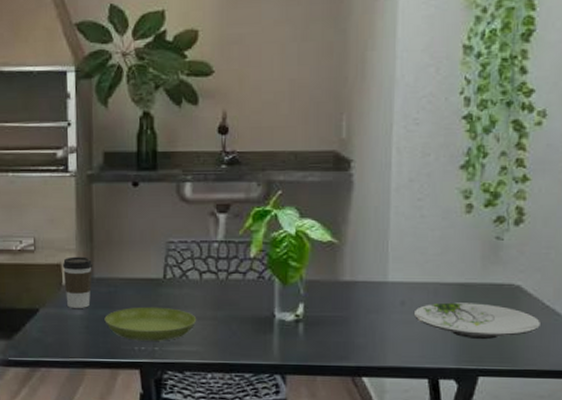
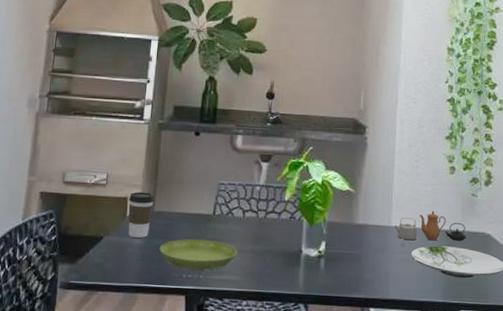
teapot: none [391,261,488,298] -> present [394,211,466,241]

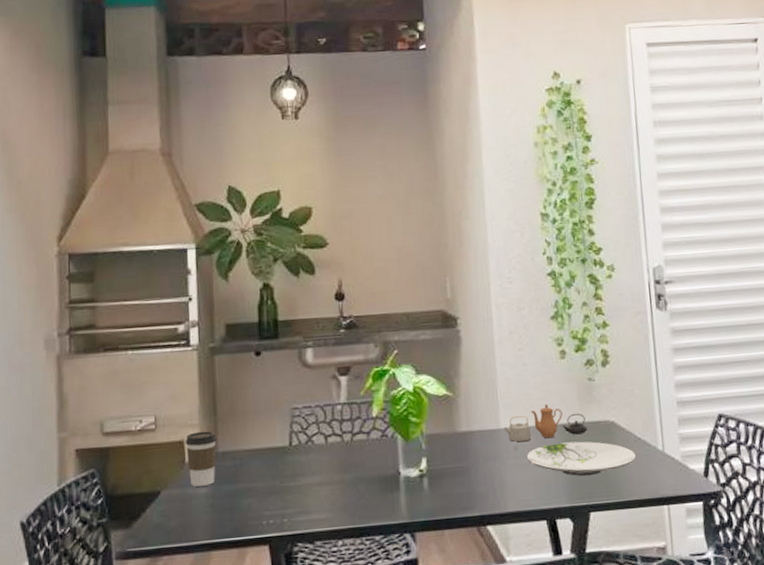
saucer: present [159,239,238,270] -> none [230,476,325,514]

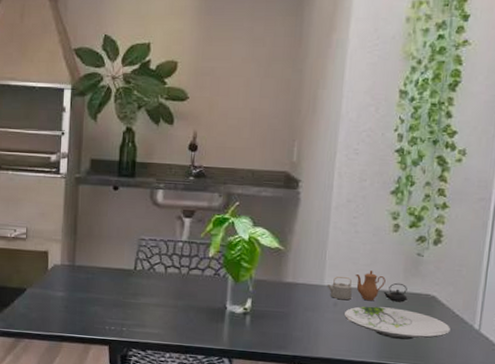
coffee cup: present [185,431,218,487] -> none [49,246,75,291]

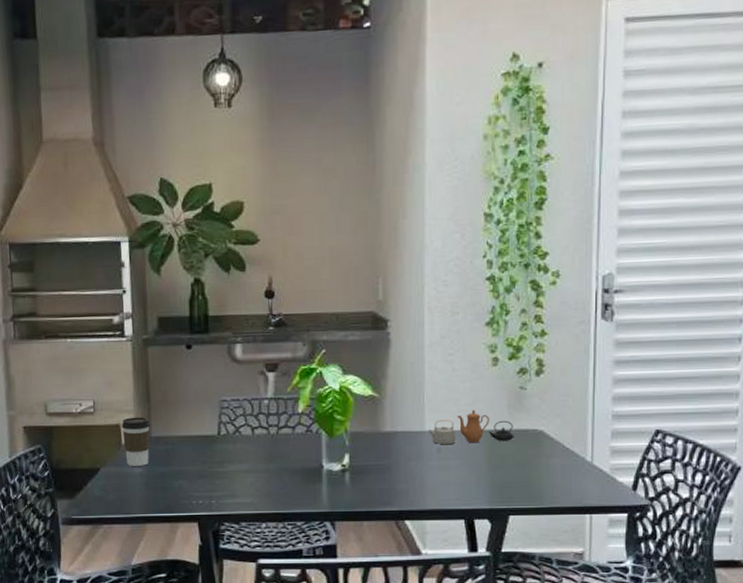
coffee cup: none [49,246,75,291] -> present [121,417,151,466]
plate: present [343,306,451,340] -> none [449,448,563,481]

